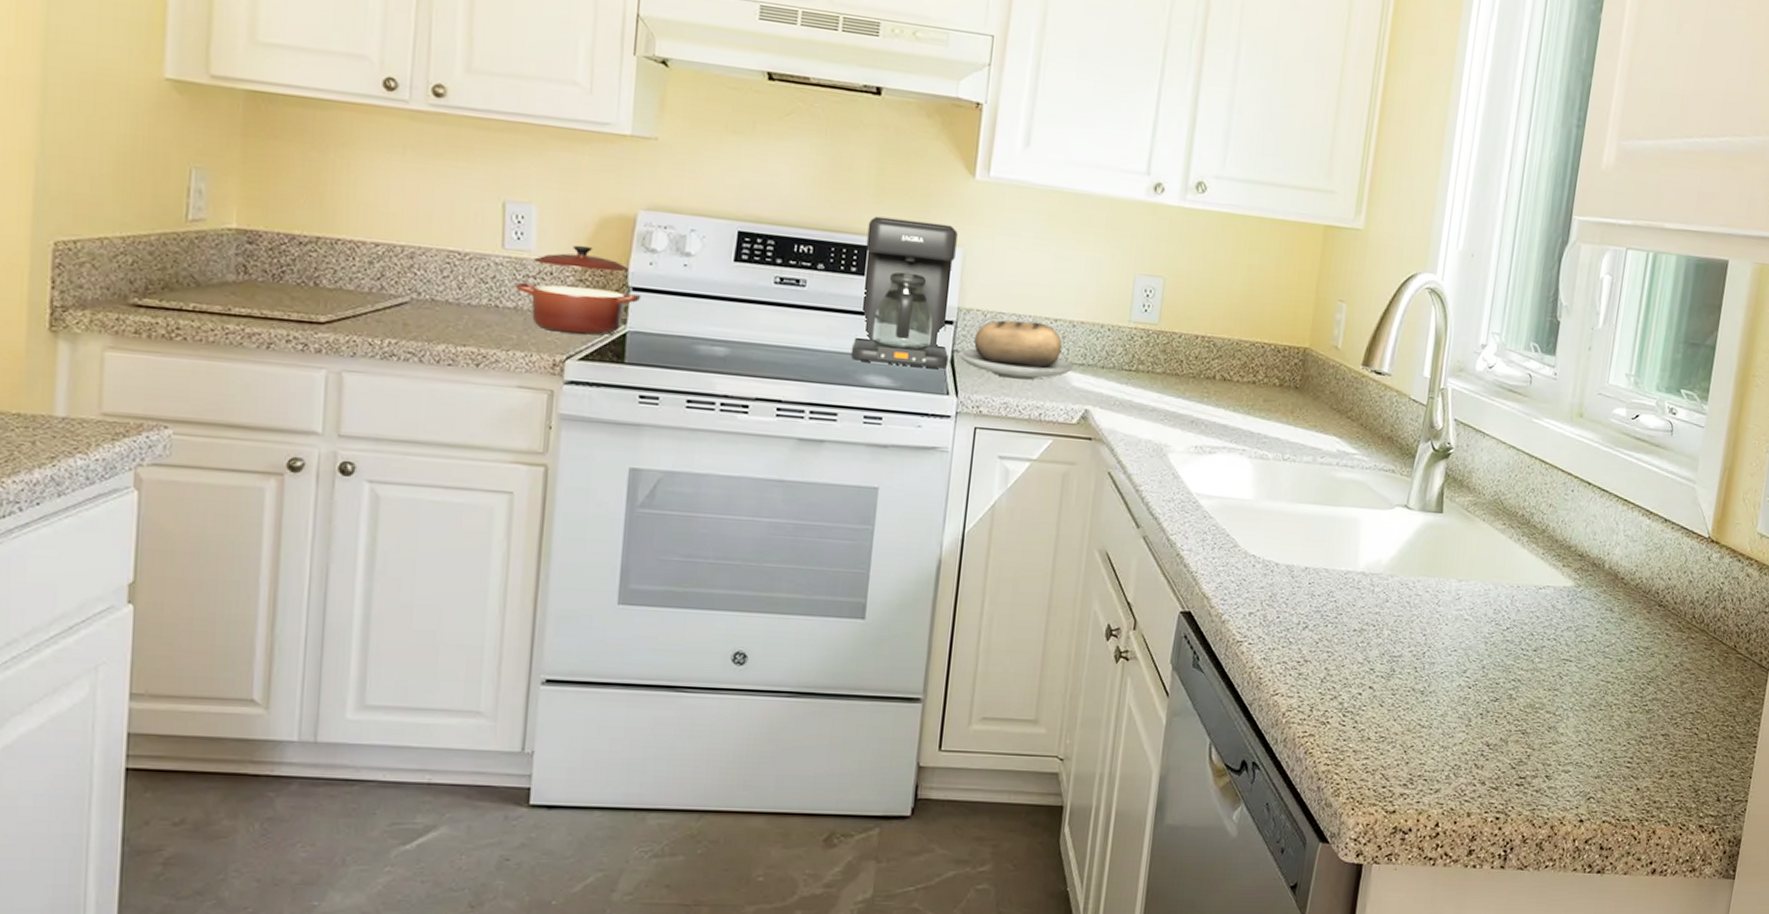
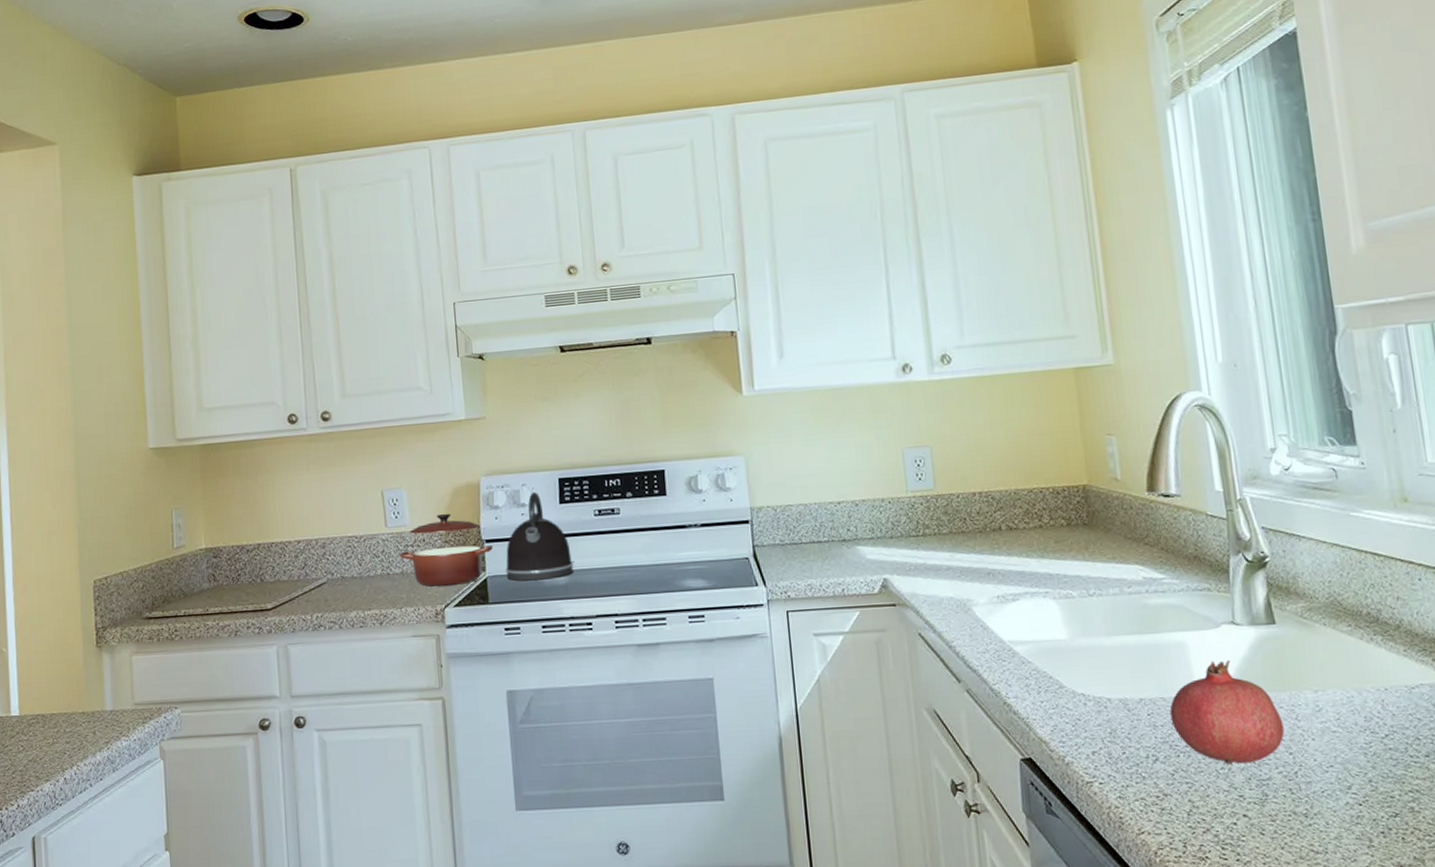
kettle: none [651,242,739,348] -> present [505,492,574,581]
coffee maker: present [850,216,958,369] -> none [661,438,752,569]
bread: present [959,320,1074,380] -> none [759,507,865,562]
fruit: none [1328,540,1426,640] -> present [1169,660,1285,765]

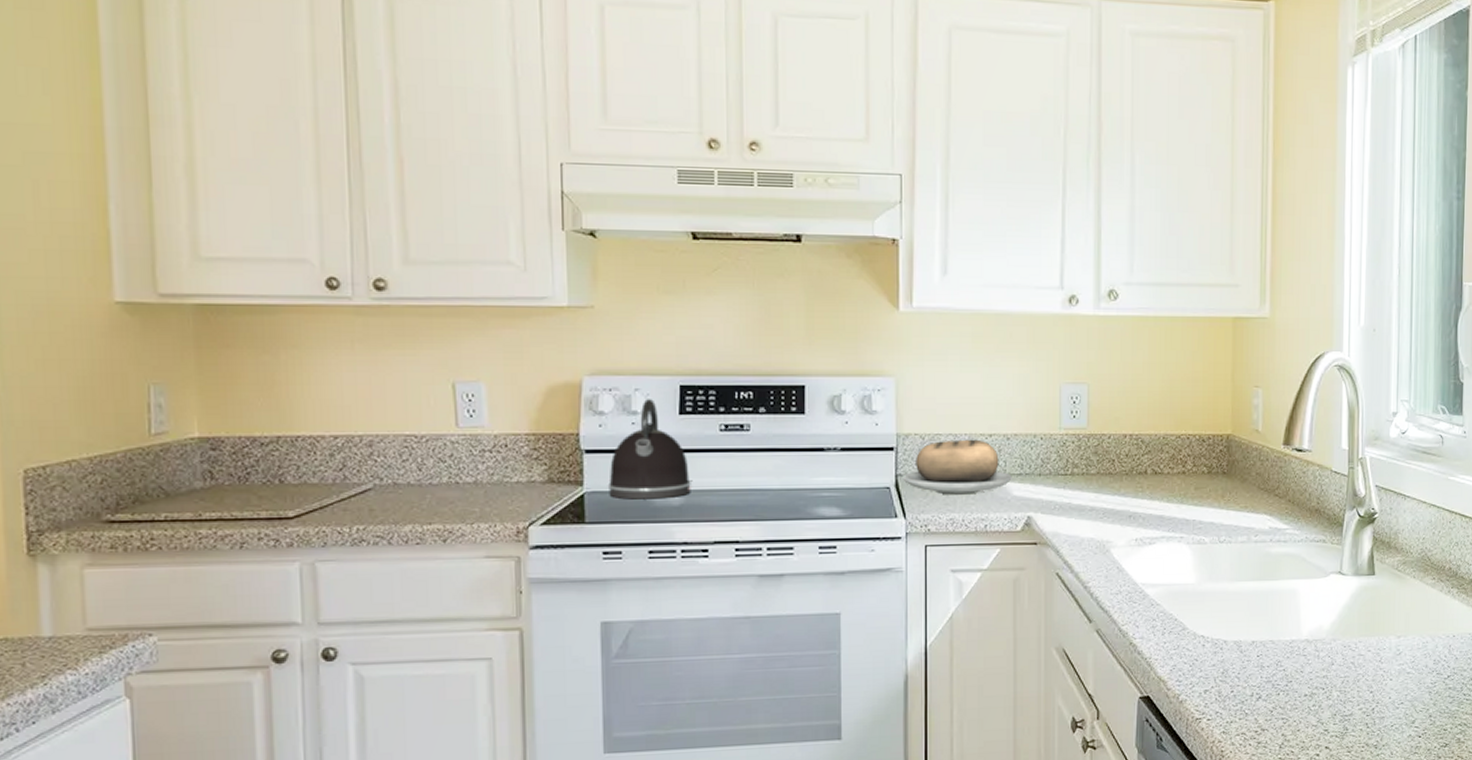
saucepan: present [400,513,494,587] -> none [474,415,595,500]
bread: none [759,507,865,562] -> present [902,439,1012,495]
fruit: present [1169,660,1285,765] -> none [1276,607,1369,702]

